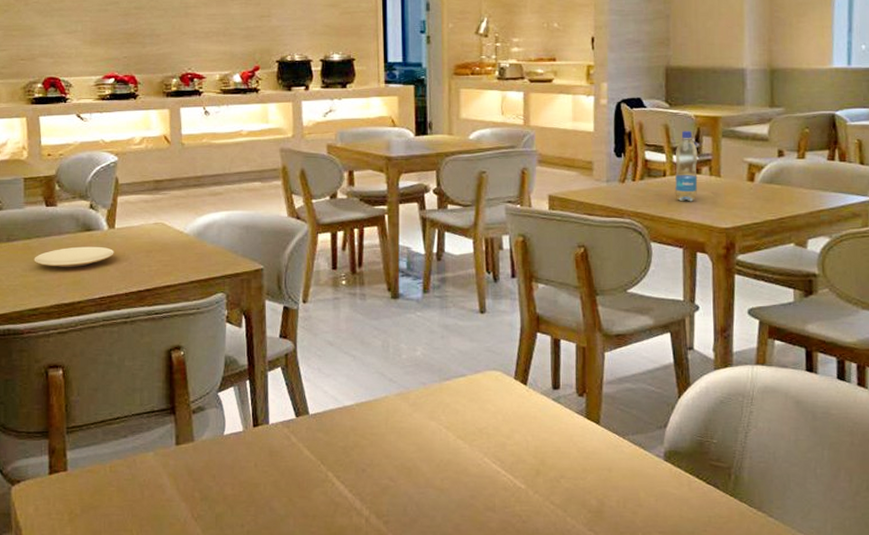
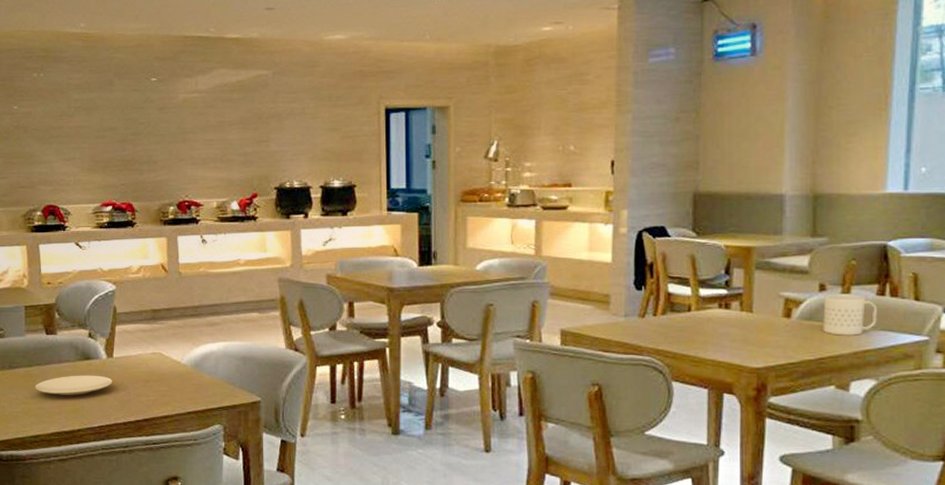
bottle: present [674,131,698,202] -> none [700,262,728,339]
mug: none [782,160,829,198] -> present [823,294,877,337]

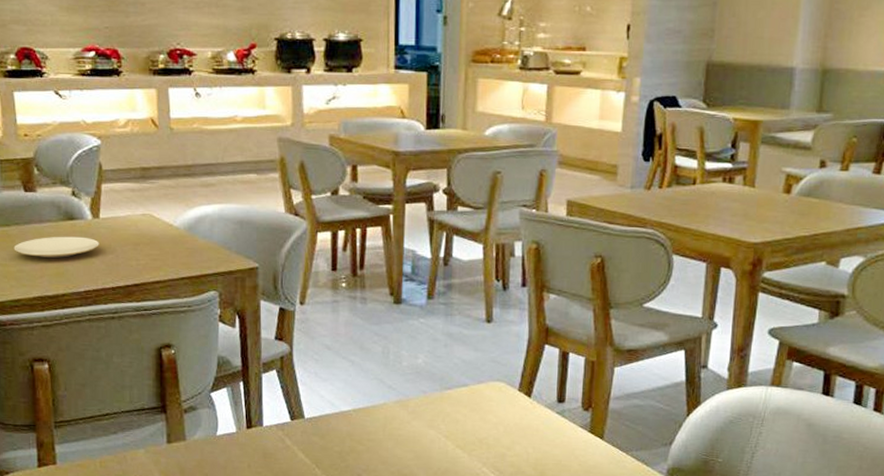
mug: present [823,294,877,337] -> none [820,171,872,214]

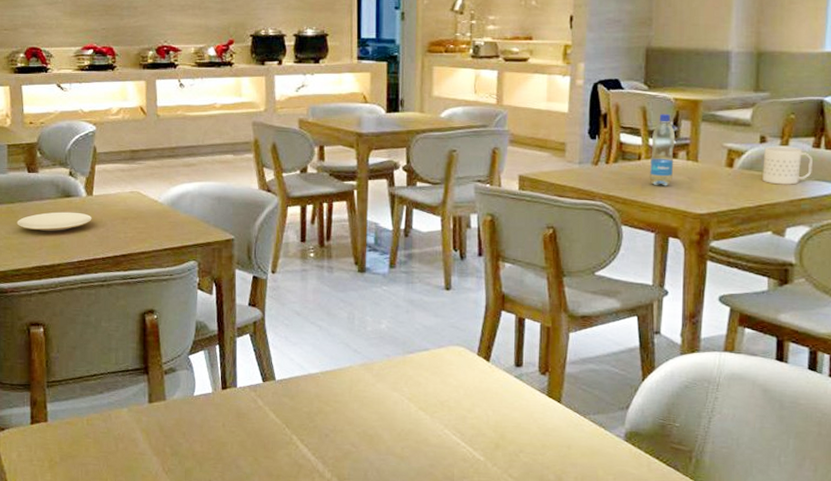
bottle: none [703,135,733,213] -> present [649,114,676,186]
mug: none [820,171,872,214] -> present [762,146,812,186]

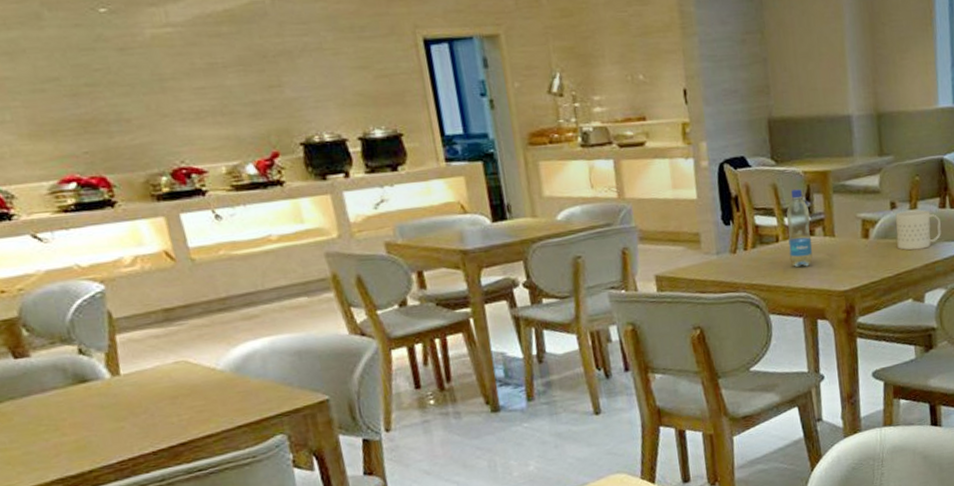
plate: present [17,212,92,232] -> none [12,399,126,434]

